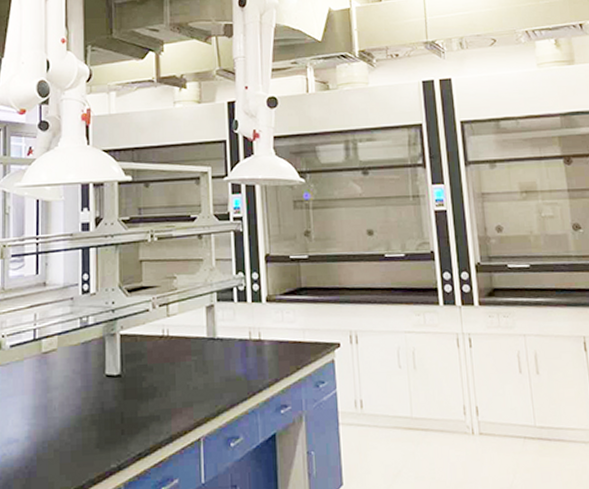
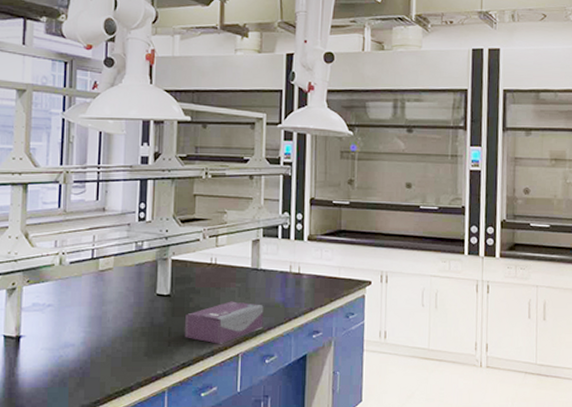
tissue box: none [139,377,225,429] -> present [185,301,264,344]

